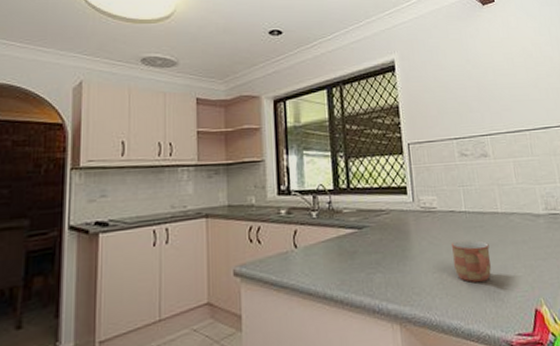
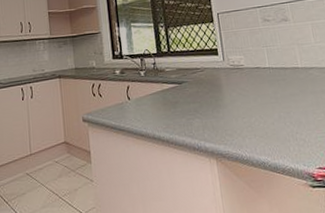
mug: present [451,239,491,282] -> none [257,90,294,126]

